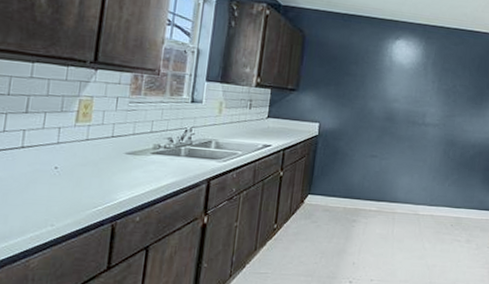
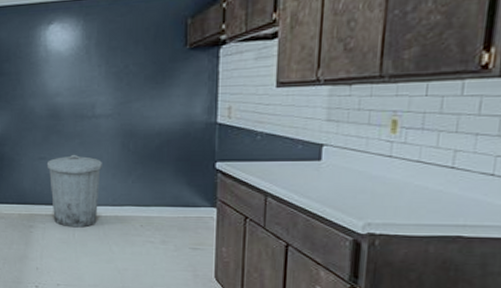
trash can: none [376,155,426,225] -> present [46,154,102,228]

